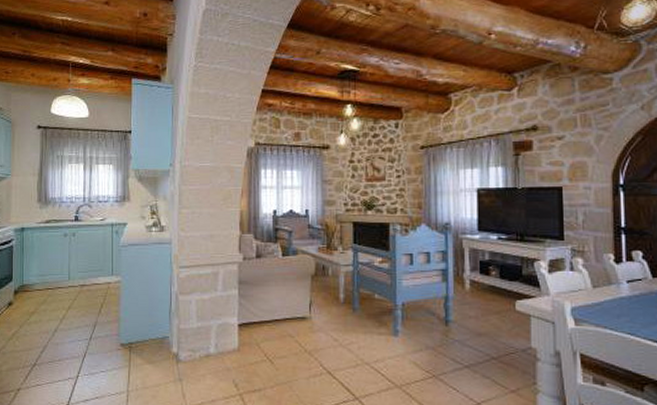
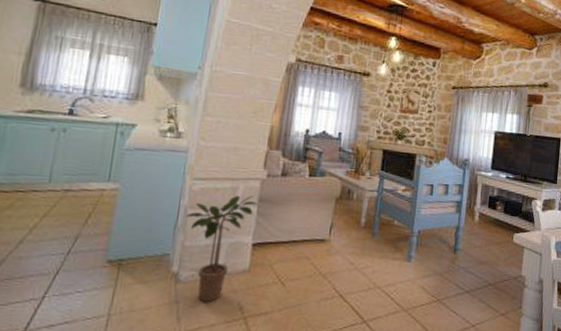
potted plant: none [178,279,238,380] -> present [186,195,258,302]

